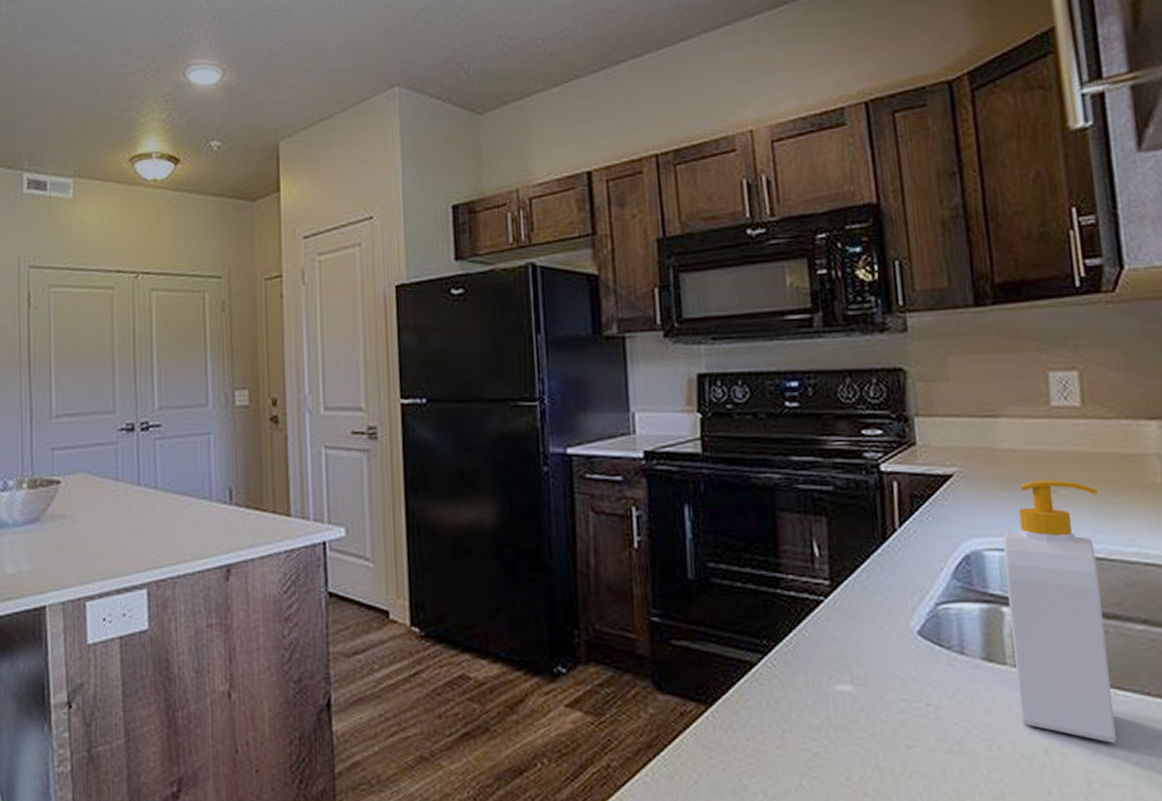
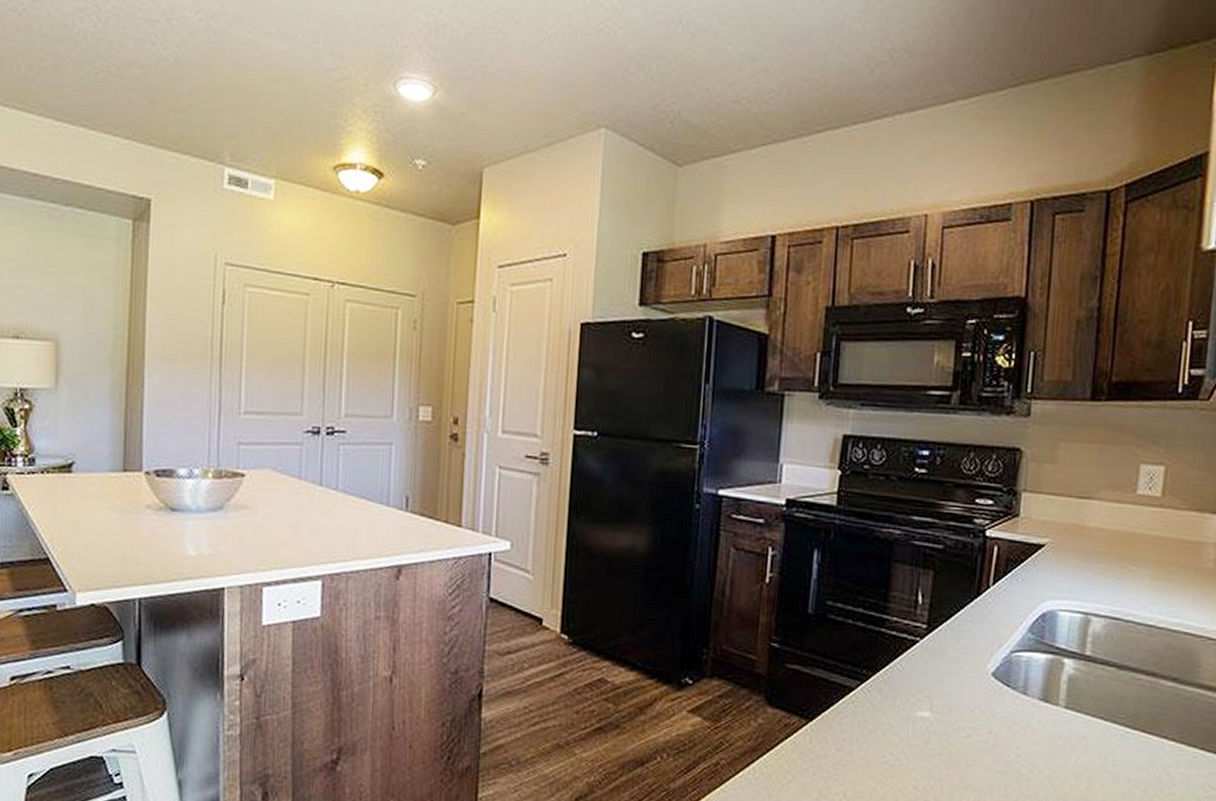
soap bottle: present [1003,479,1116,743] -> none [1061,556,1160,774]

